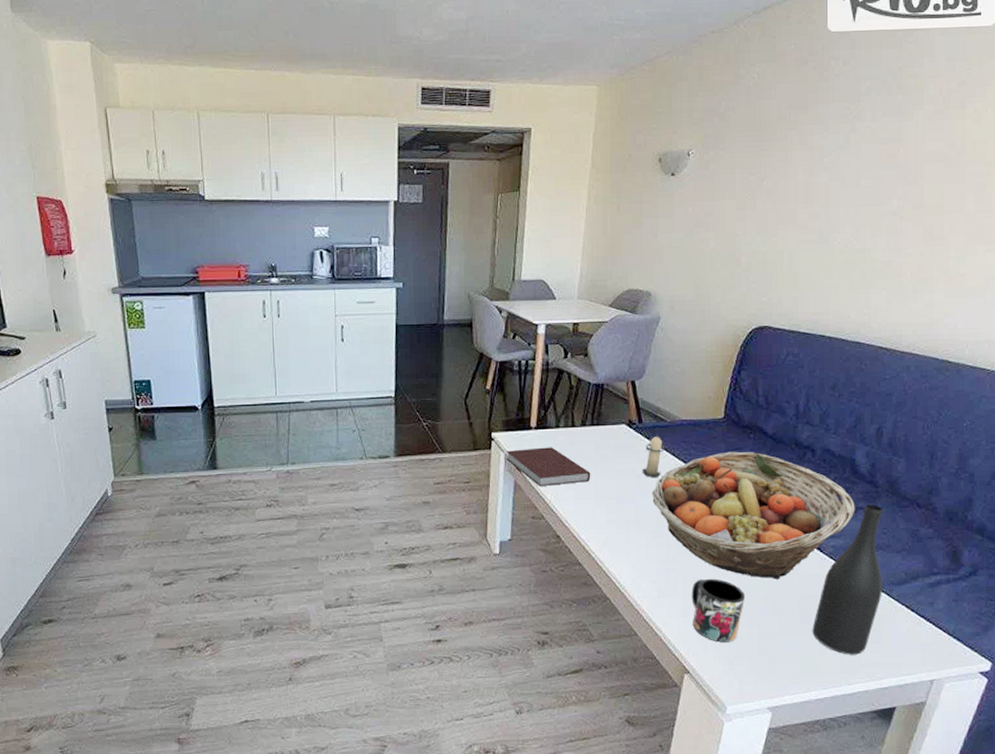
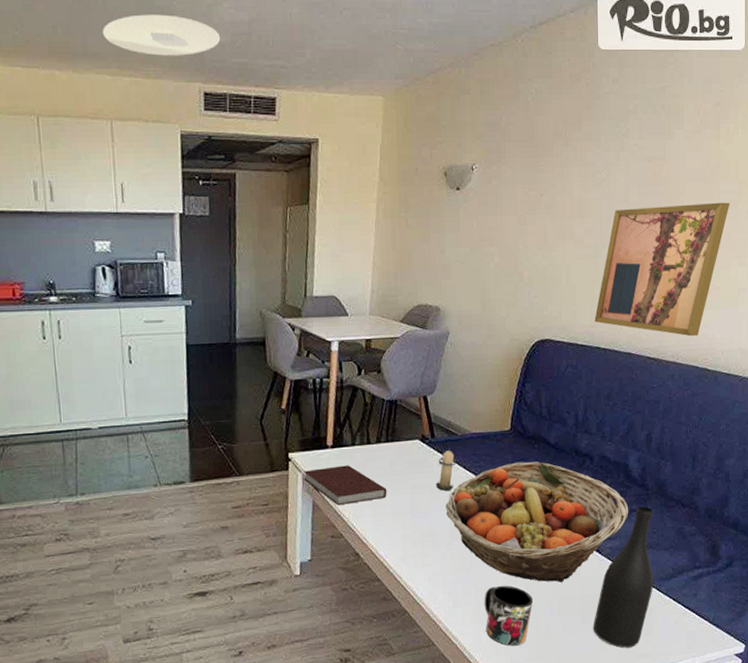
ceiling light: none [329,17,439,55] -> present [102,14,221,56]
wall art: none [819,185,977,326] -> present [594,202,730,337]

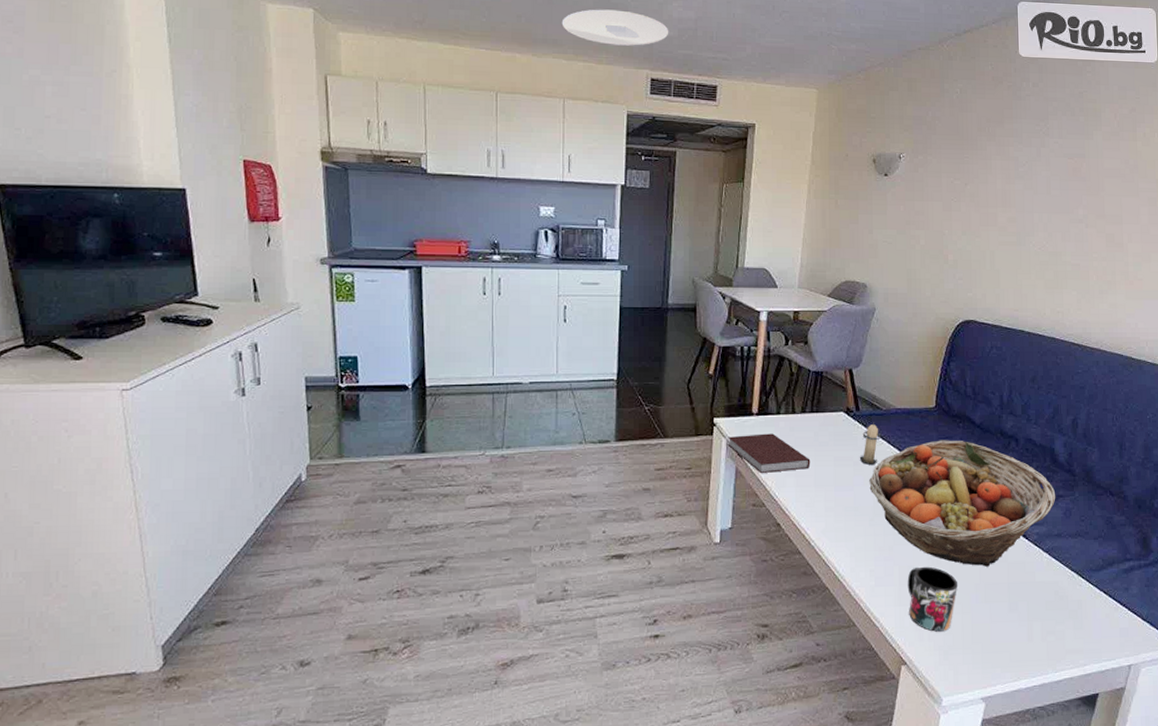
wine bottle: present [593,505,653,648] -> none [1020,492,1083,642]
wall art: present [594,202,730,337] -> none [1018,199,1149,325]

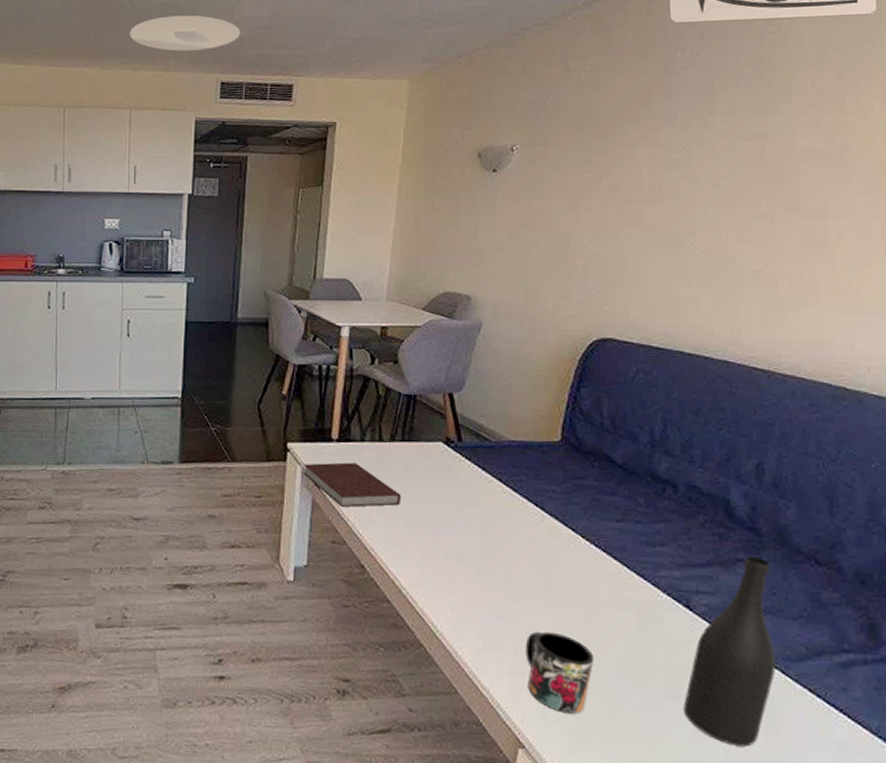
candle: present [859,422,882,465] -> none [462,455,491,505]
fruit basket: present [869,440,1056,567] -> none [475,480,733,641]
wine bottle: none [1020,492,1083,642] -> present [683,555,775,747]

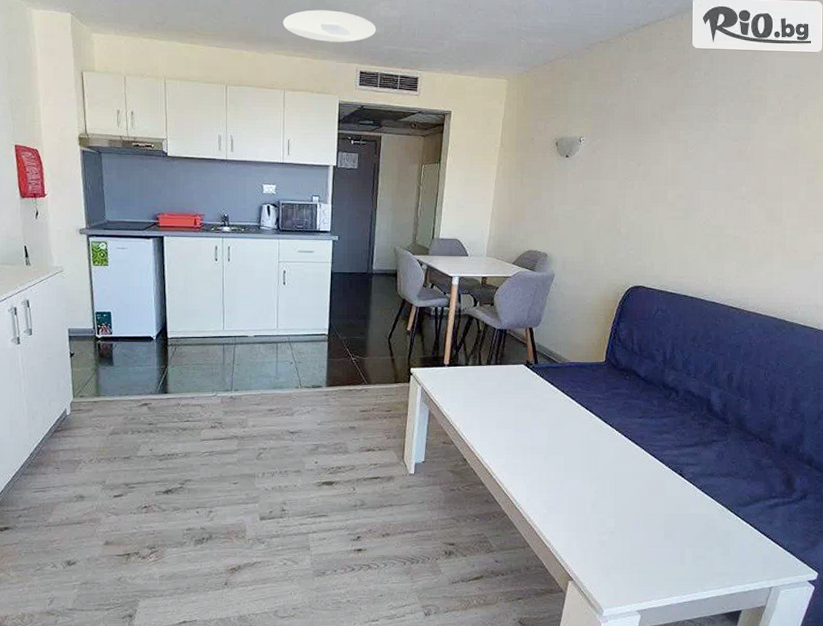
notebook: present [303,462,402,507] -> none [422,382,494,416]
mug: present [525,631,595,714] -> none [576,498,621,554]
wine bottle: present [683,555,775,747] -> none [674,437,733,565]

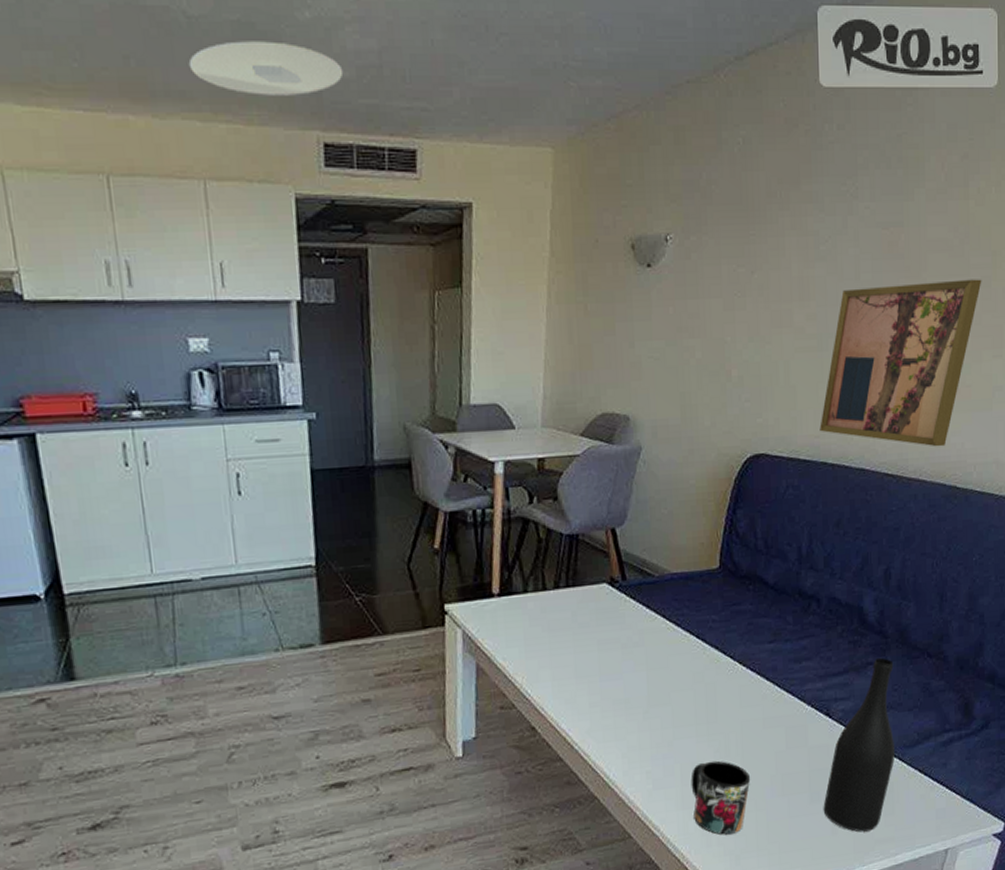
mug: none [576,498,621,554] -> present [690,760,751,835]
wine bottle: none [674,437,733,565] -> present [823,657,895,832]
wall art: none [683,178,808,291] -> present [819,279,982,447]

